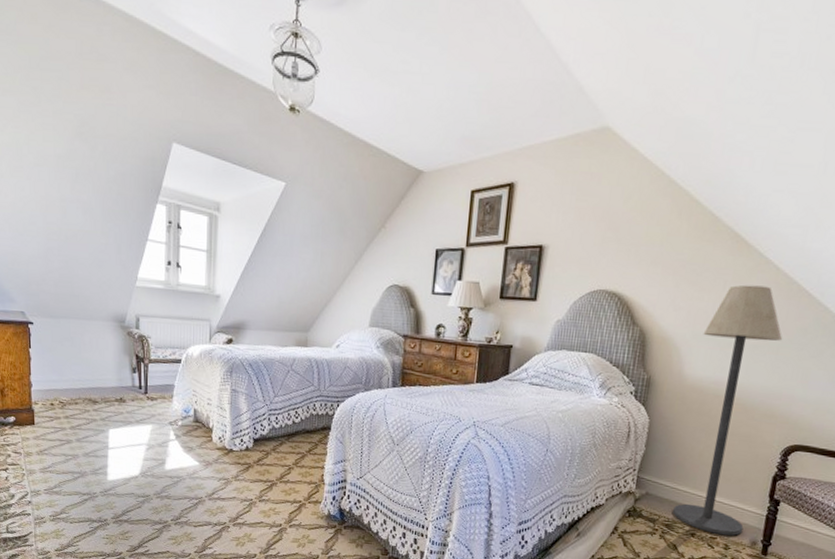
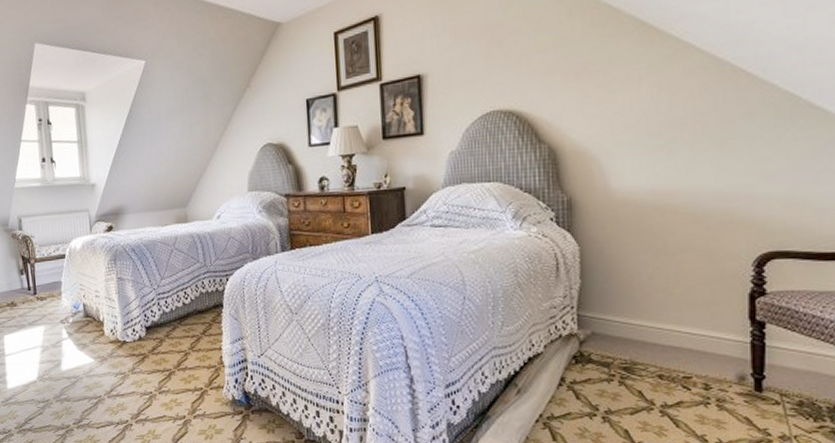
floor lamp: present [673,285,783,536] -> none [625,73,726,372]

